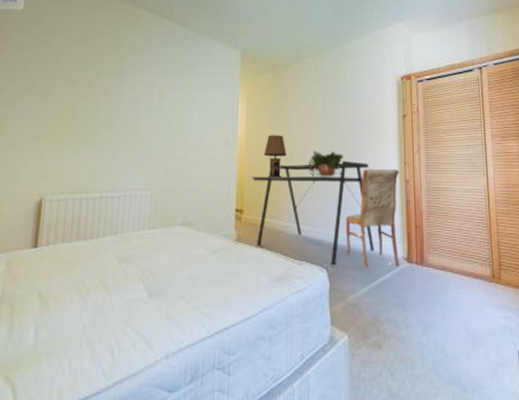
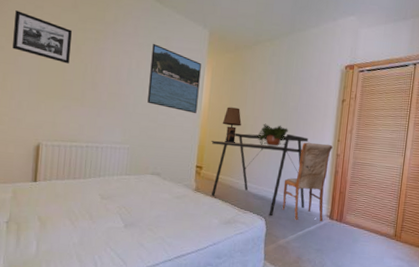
picture frame: none [13,48,83,102] -> present [12,10,72,64]
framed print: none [173,71,234,146] -> present [147,44,201,113]

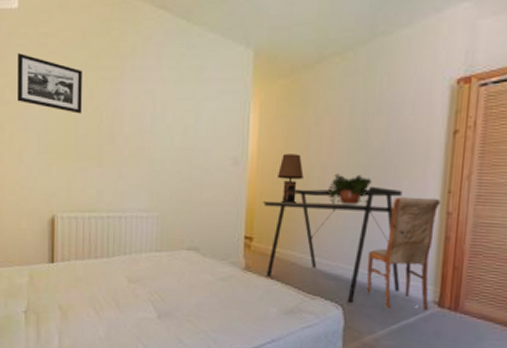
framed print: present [147,44,201,113] -> none [178,77,245,165]

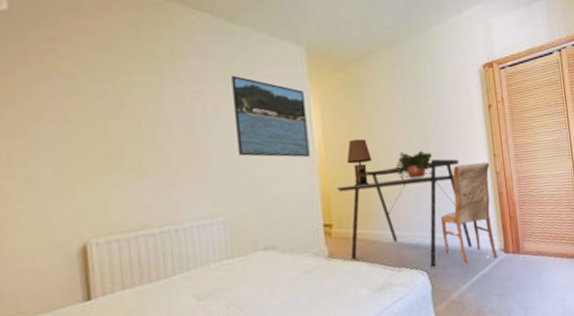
picture frame: present [18,53,82,114] -> none [12,60,112,123]
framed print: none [178,77,245,165] -> present [231,76,310,158]

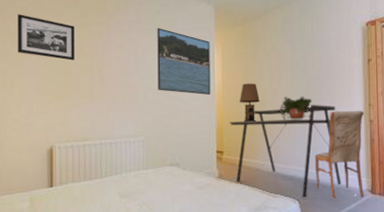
picture frame: none [12,60,112,123] -> present [18,14,75,61]

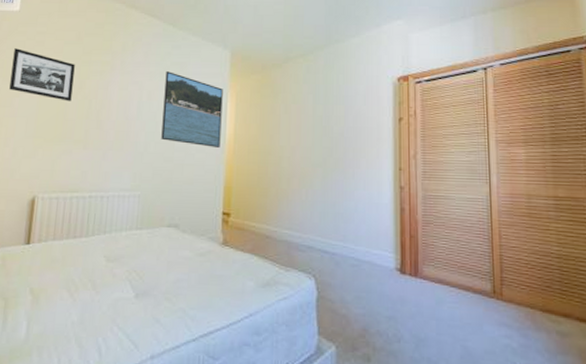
desk: present [229,104,341,198] -> none [238,164,366,274]
table lamp: present [239,83,260,122] -> none [251,137,275,181]
potted plant: present [278,96,312,120] -> none [295,154,334,182]
dining chair: present [314,110,364,199] -> none [335,173,393,277]

